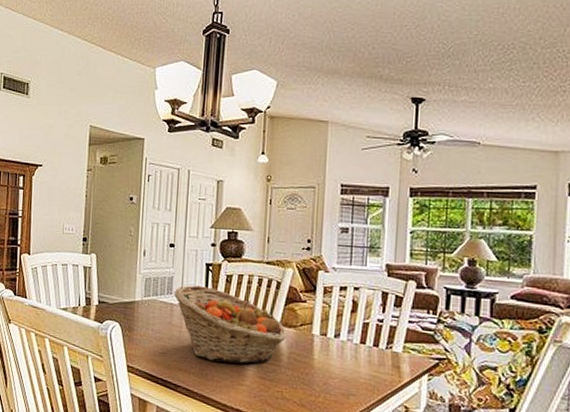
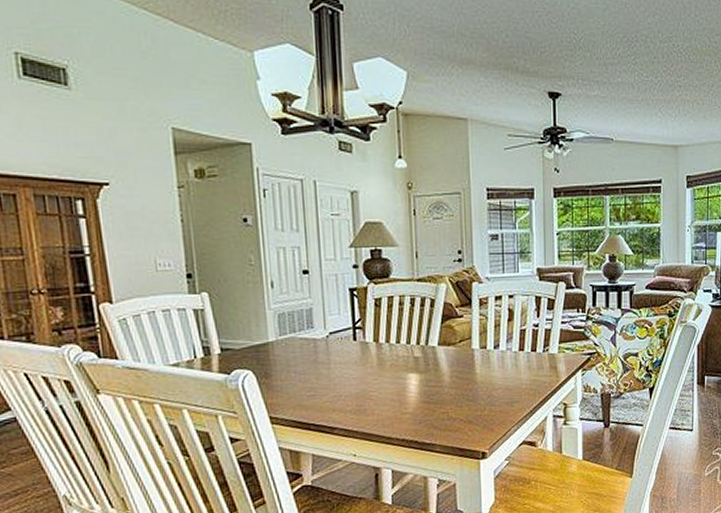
fruit basket: present [174,285,286,364] -> none [316,314,446,394]

